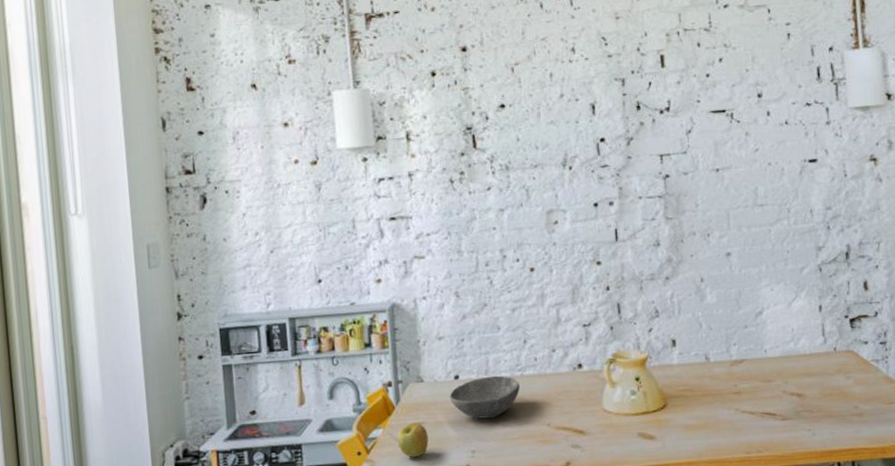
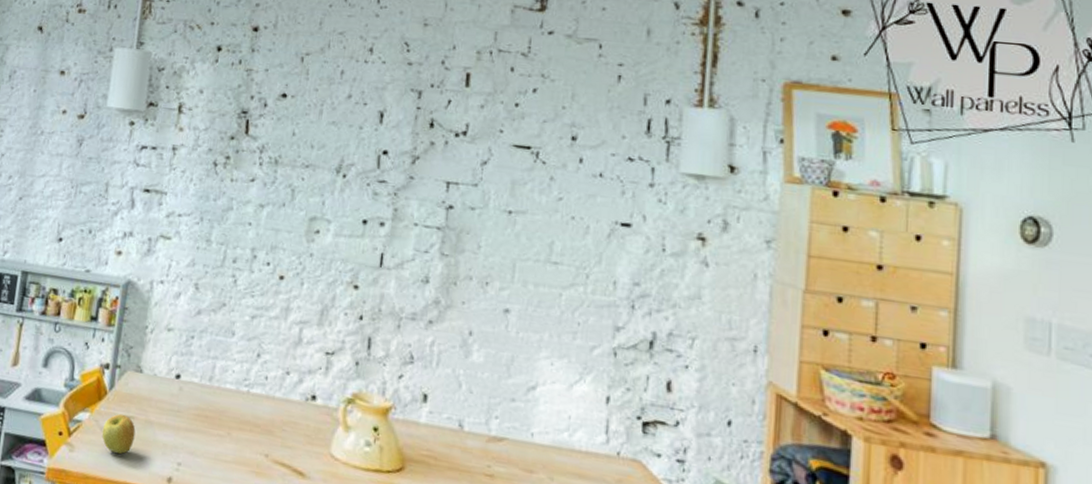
bowl: present [449,375,521,419] -> none [165,383,244,432]

